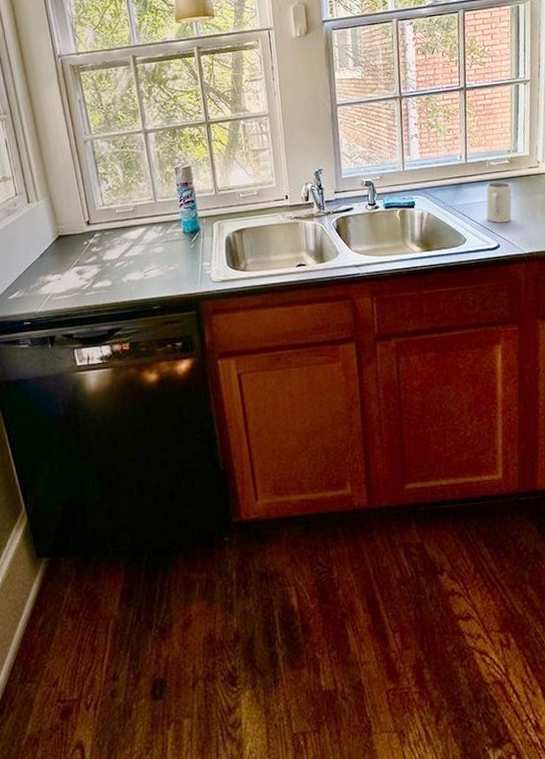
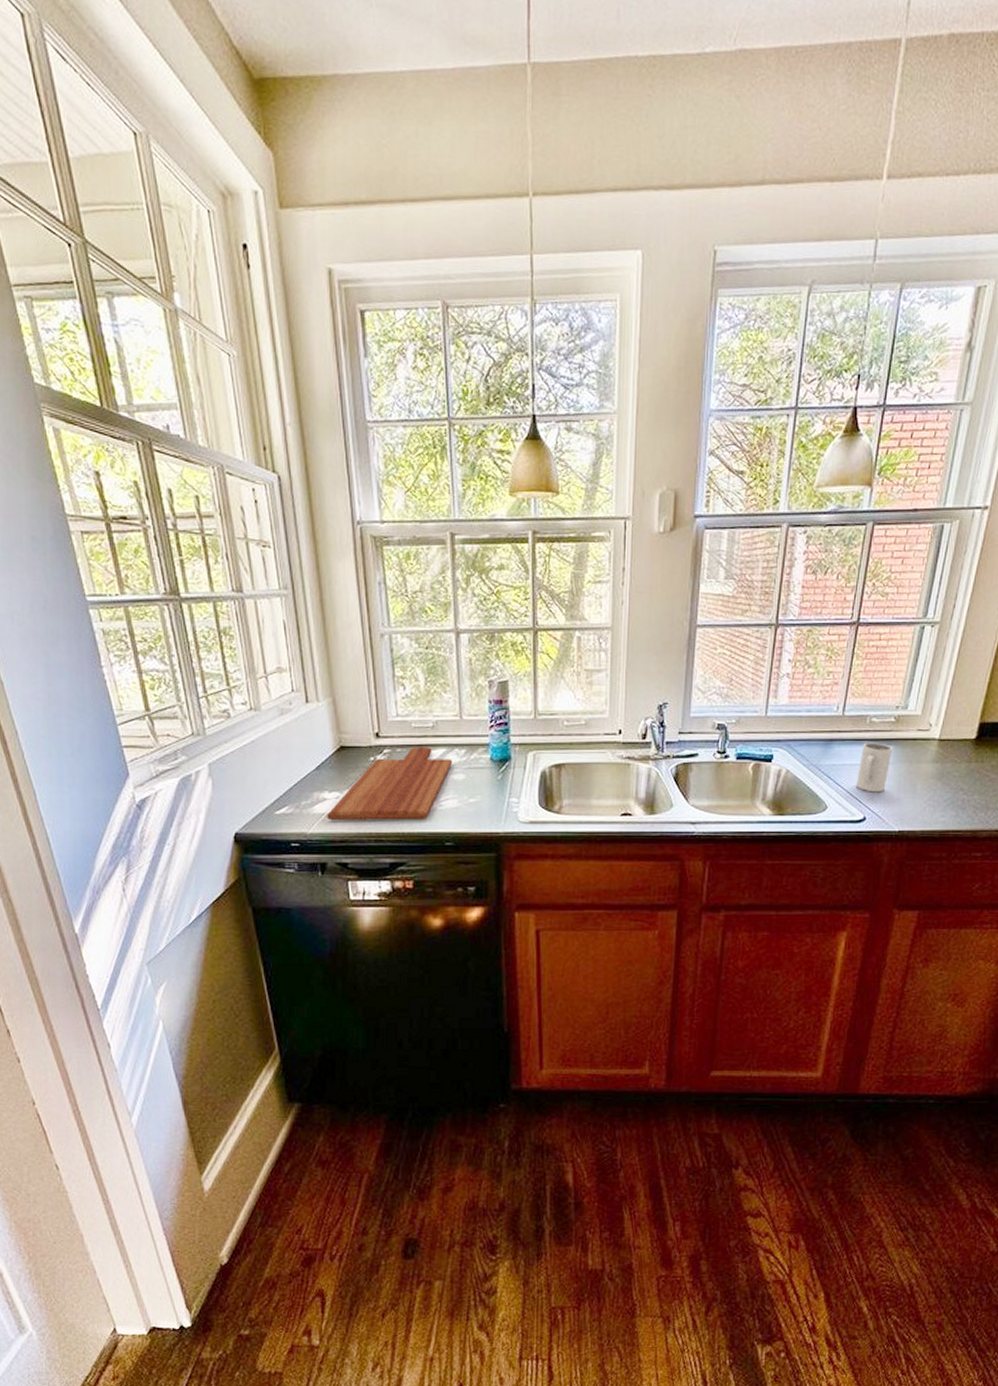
cutting board: none [52,228,153,299] -> present [327,746,453,820]

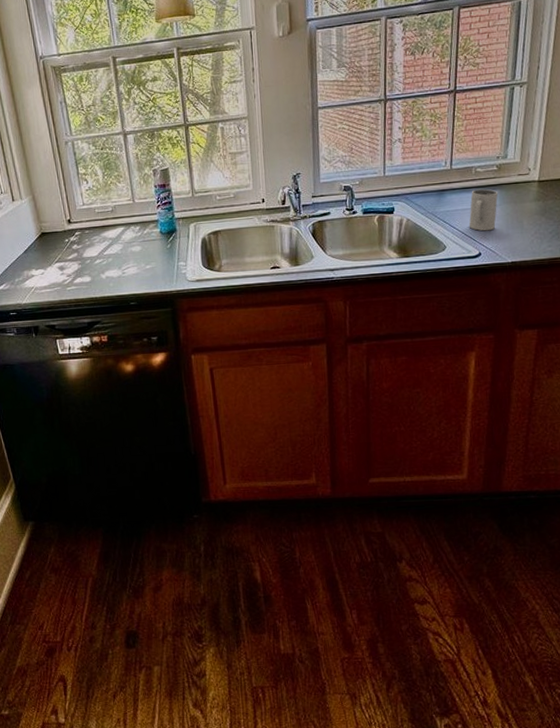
cutting board: present [327,746,453,820] -> none [36,227,131,292]

